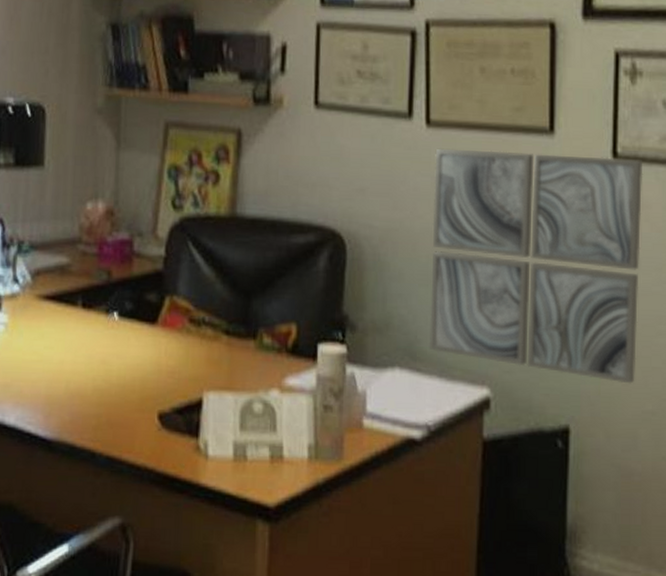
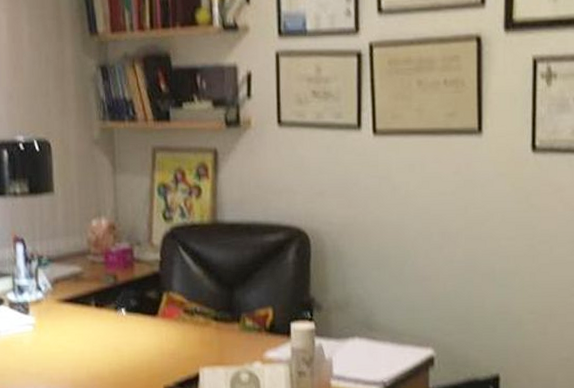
wall art: present [428,148,643,384] -> none [381,150,558,337]

